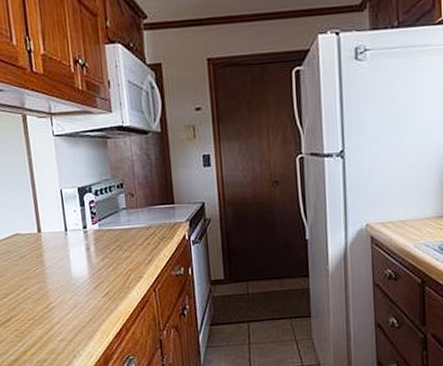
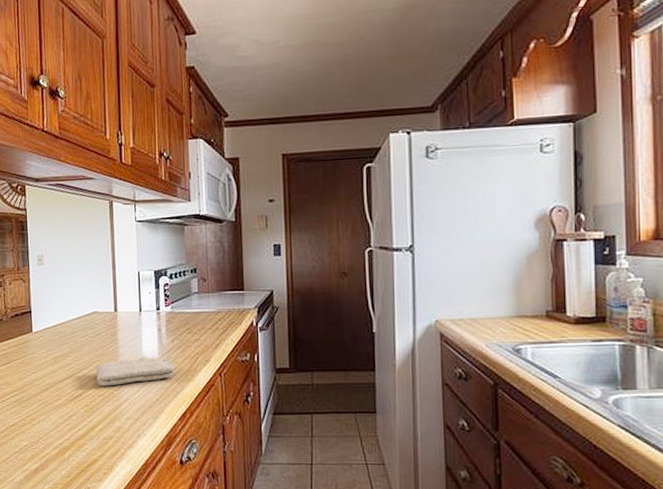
washcloth: none [23,276,107,310] -> present [96,357,175,386]

